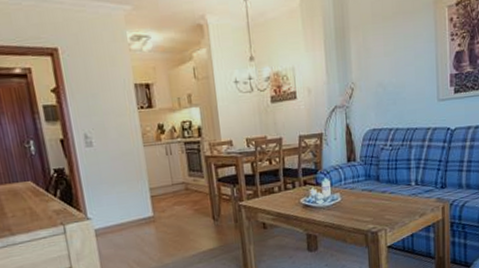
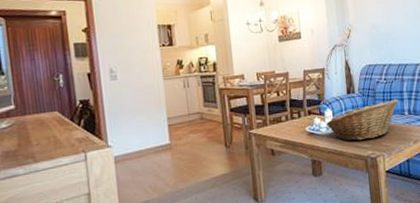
fruit basket: none [323,167,405,214] -> present [326,98,398,141]

